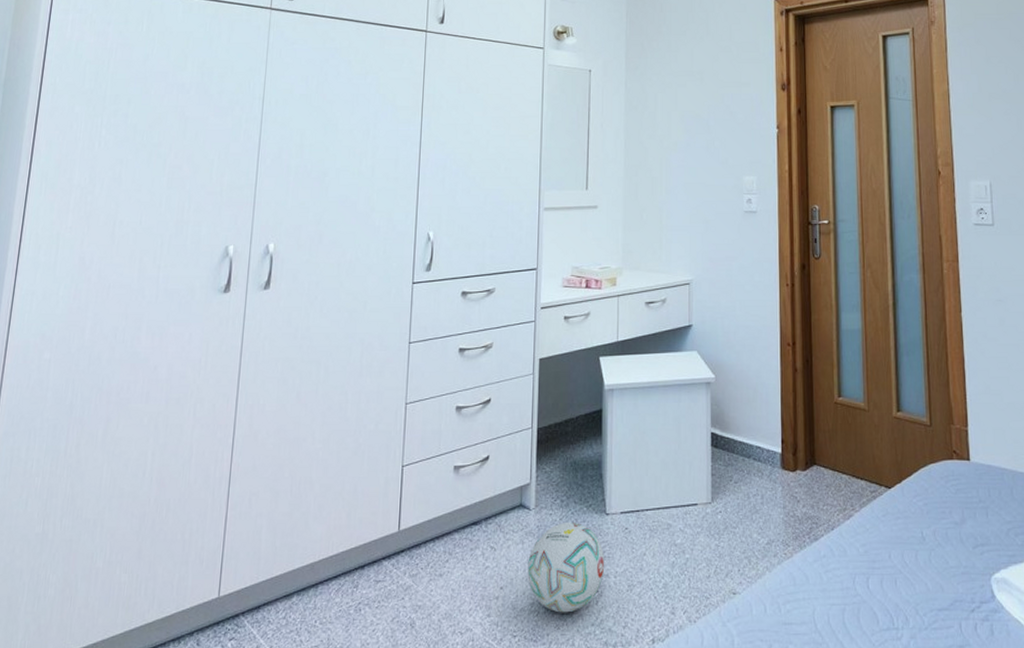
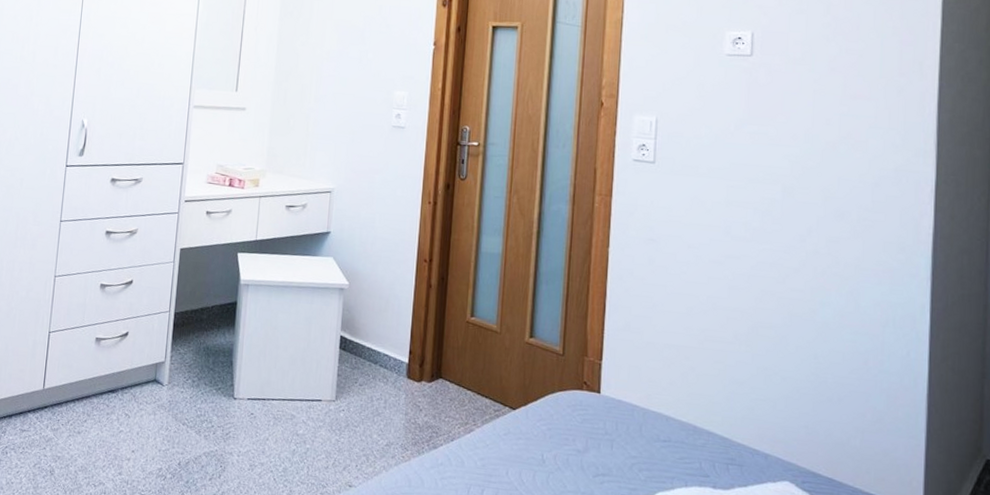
ball: present [527,521,605,613] -> none [157,400,230,482]

